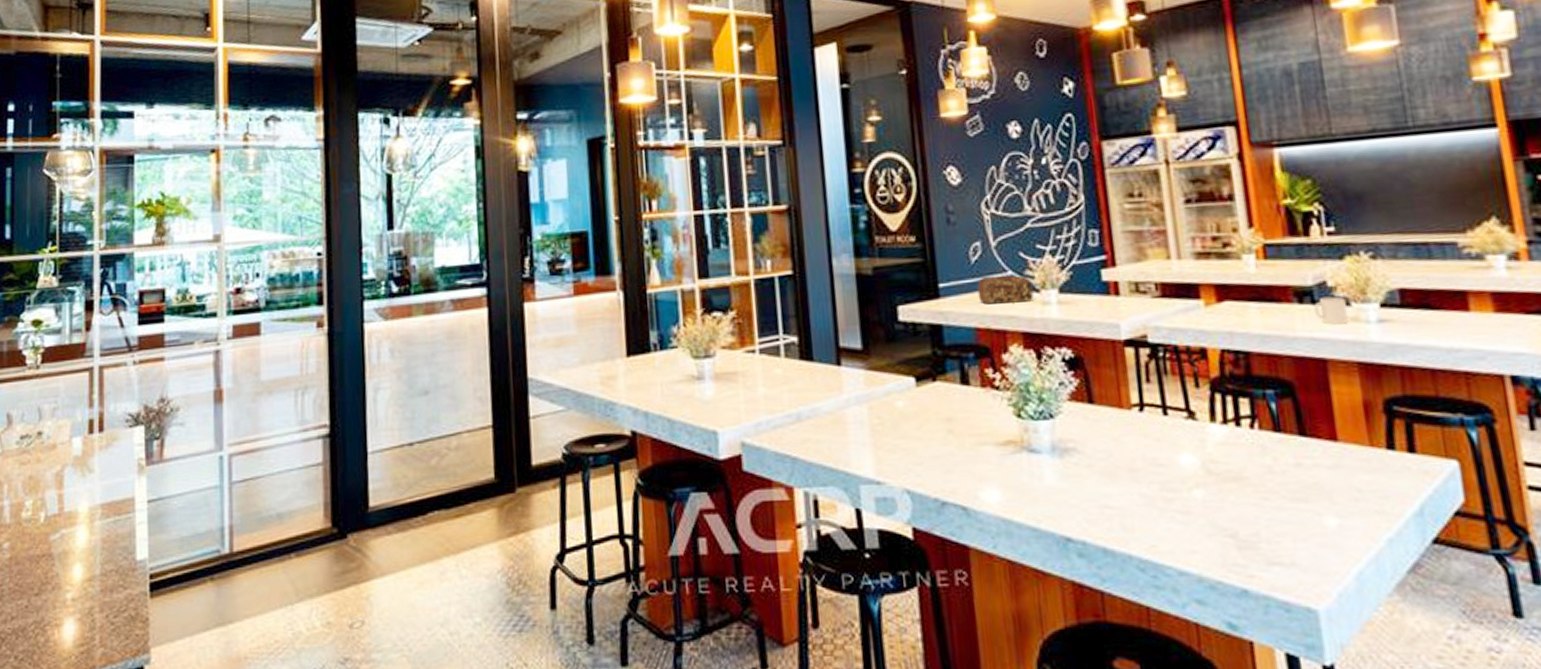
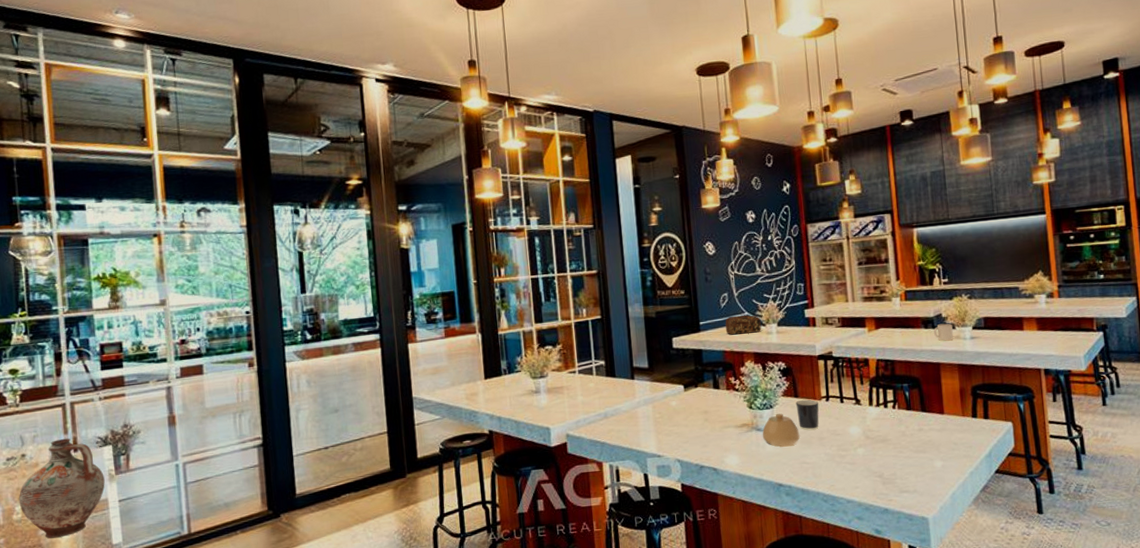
ceramic jug: none [30,414,133,547] -> present [18,438,105,539]
sugar bowl: none [1037,427,1099,480] -> present [762,413,800,447]
mug: none [1090,407,1129,457] -> present [796,399,819,431]

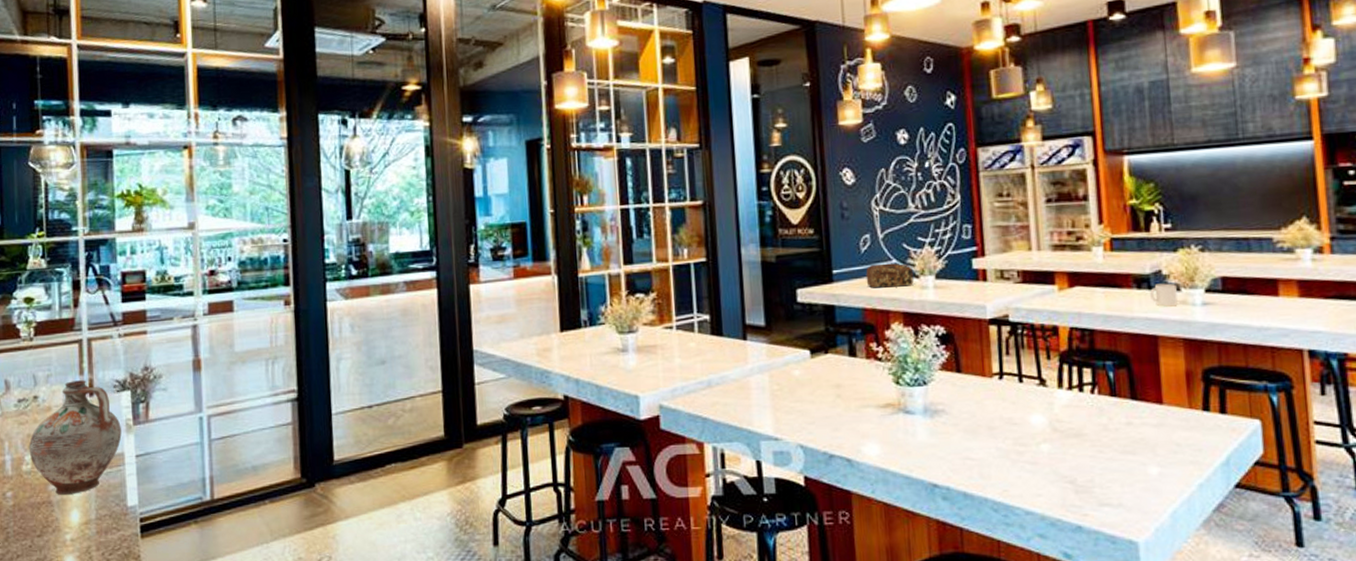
sugar bowl: present [762,413,800,447] -> none [912,392,963,436]
mug: present [796,399,819,431] -> none [958,376,990,417]

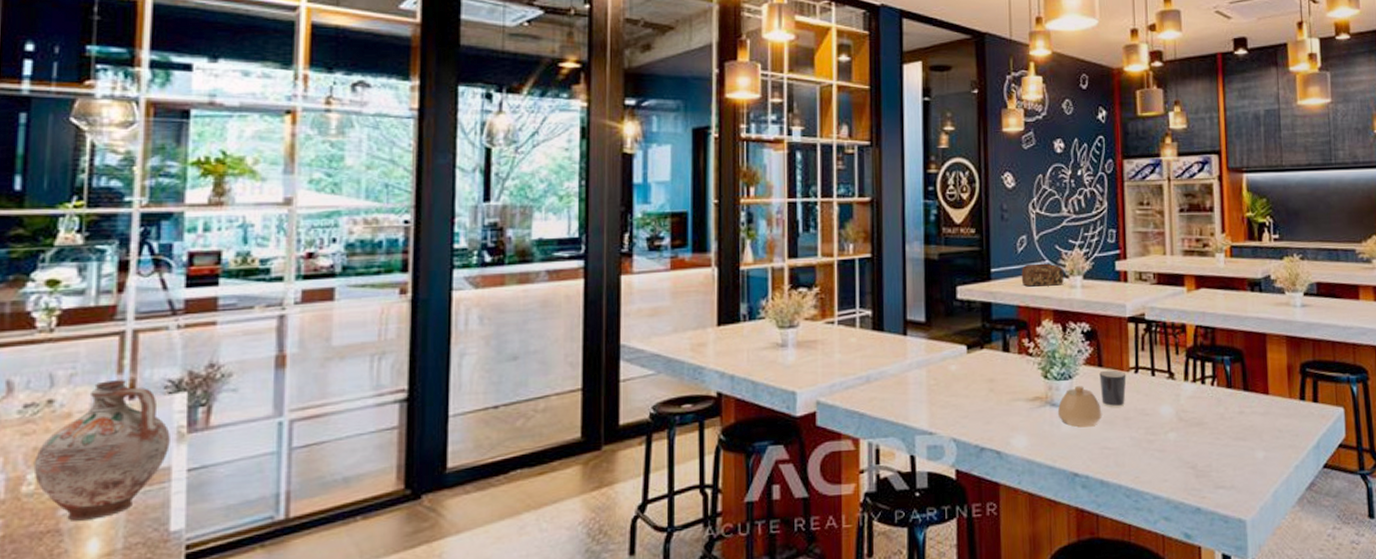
sugar bowl: none [912,392,963,436] -> present [1057,386,1102,427]
mug: none [958,376,990,417] -> present [1099,370,1127,409]
mug: present [1149,283,1178,307] -> none [1260,287,1282,308]

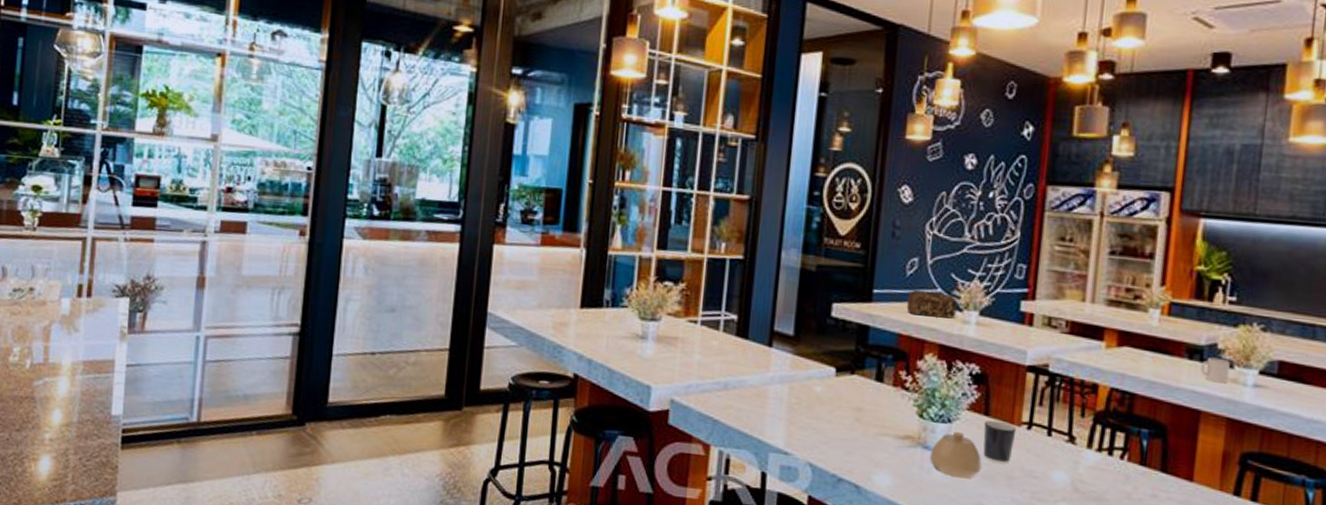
ceramic jug: present [33,380,170,521] -> none [18,278,115,394]
mug: none [1260,287,1282,308] -> present [1199,357,1230,384]

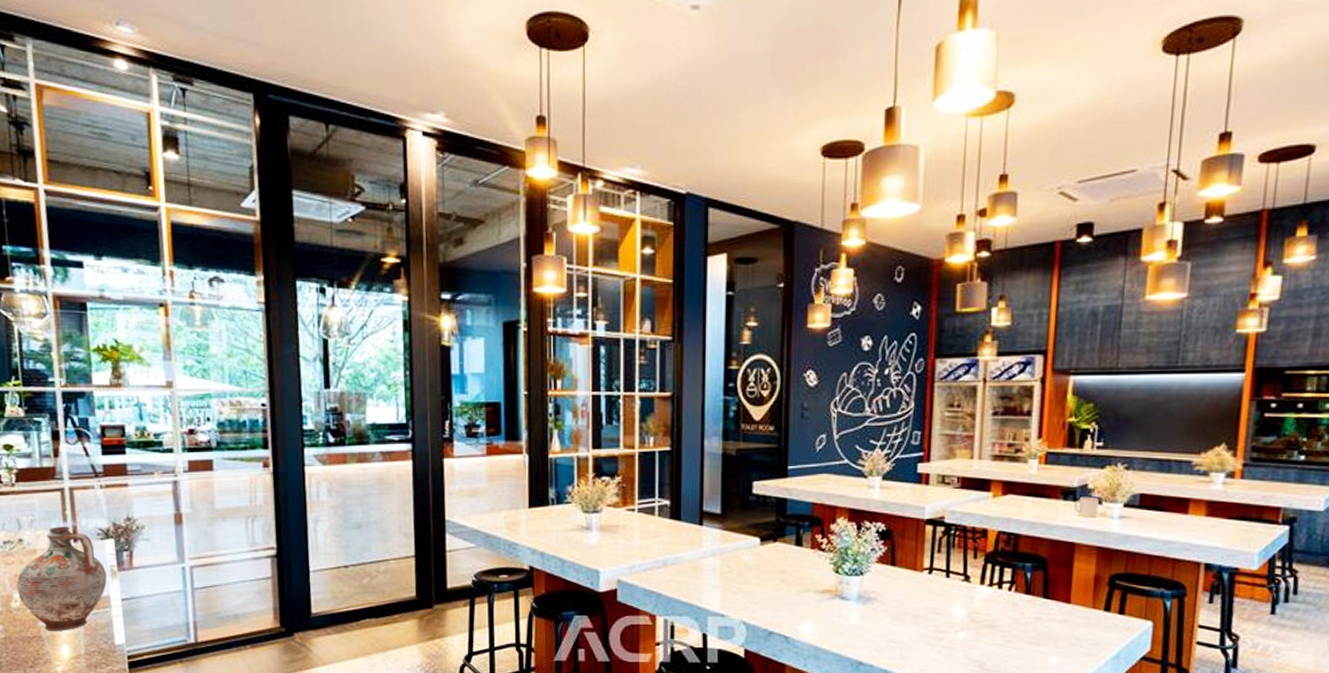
ceramic jug: none [18,278,115,394] -> present [16,527,107,631]
bread loaf: present [906,289,957,319] -> none [818,462,862,485]
sugar bowl: present [929,432,982,479] -> none [846,582,892,621]
mug: present [983,420,1017,465] -> none [891,569,920,606]

